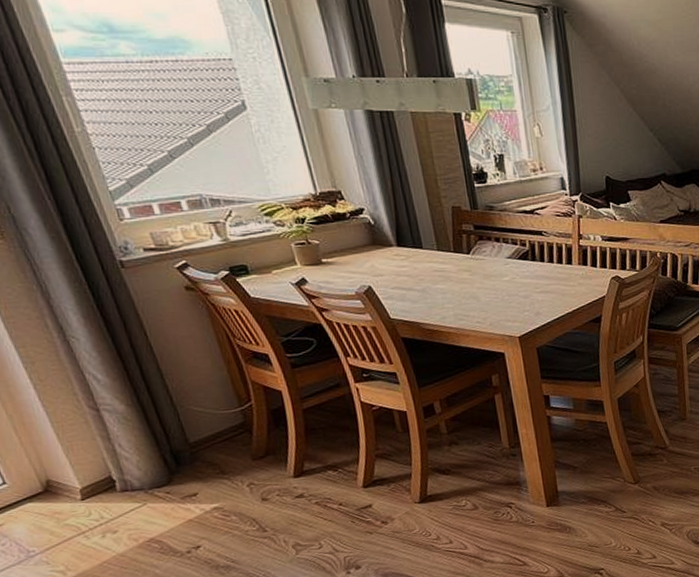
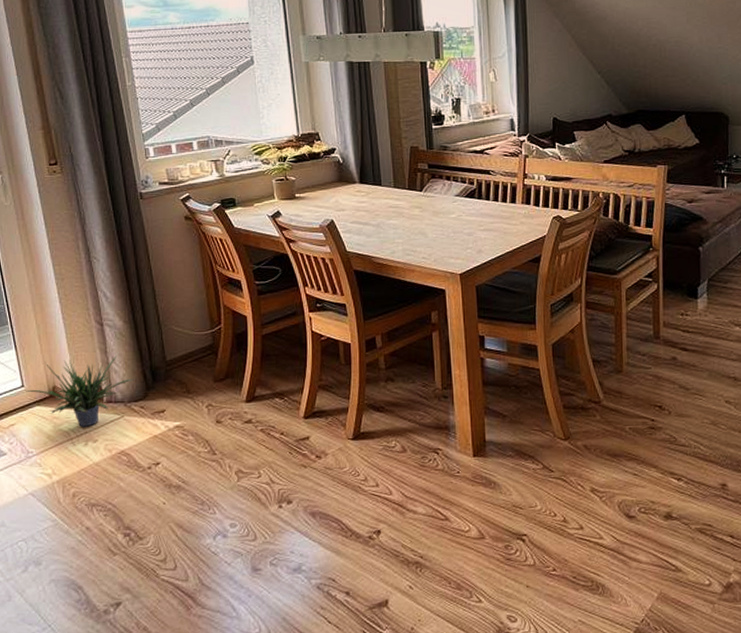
potted plant: none [10,442,152,520] -> present [26,356,134,427]

